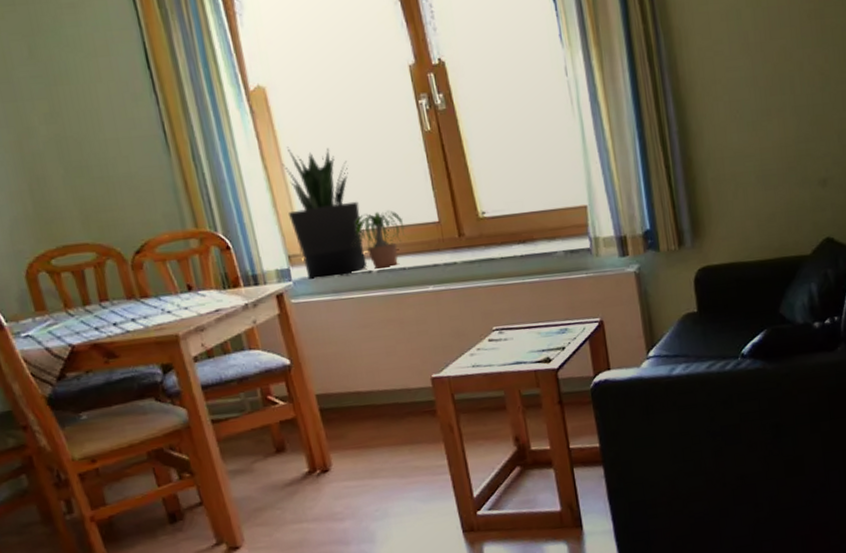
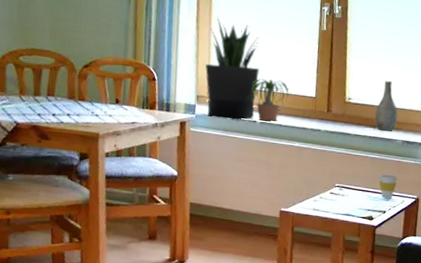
vase: none [520,176,552,246] -> present [374,80,398,132]
cup: none [545,297,570,332] -> present [379,173,397,199]

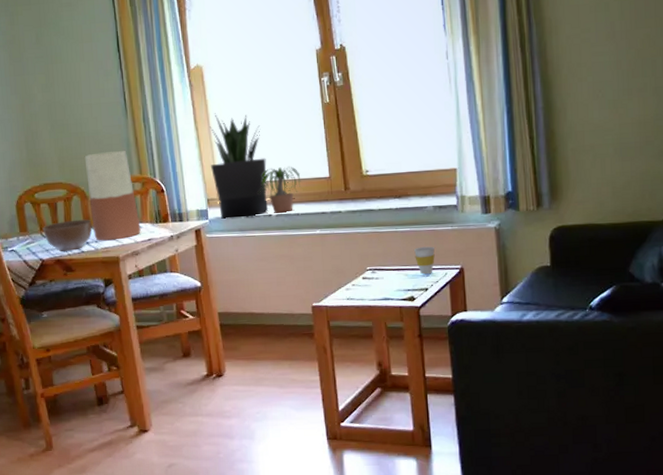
bowl: none [22,89,77,120] -> present [42,219,92,251]
vase: none [76,29,126,118] -> present [84,150,141,241]
vase: present [374,80,398,132] -> none [398,142,424,200]

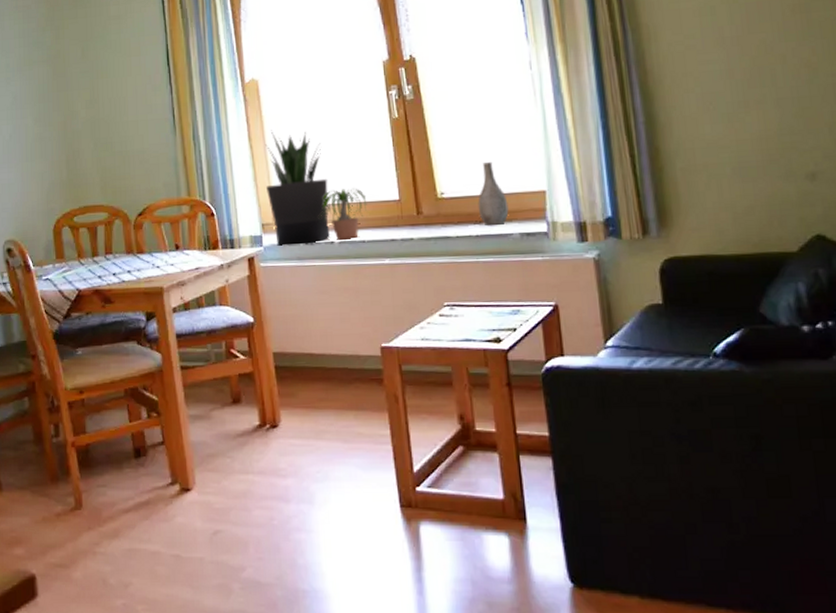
bowl: present [42,219,92,251] -> none [80,245,134,281]
vase: present [84,150,141,241] -> none [128,170,188,270]
vase: none [398,142,424,200] -> present [478,161,509,227]
cup: present [413,246,435,275] -> none [498,279,524,312]

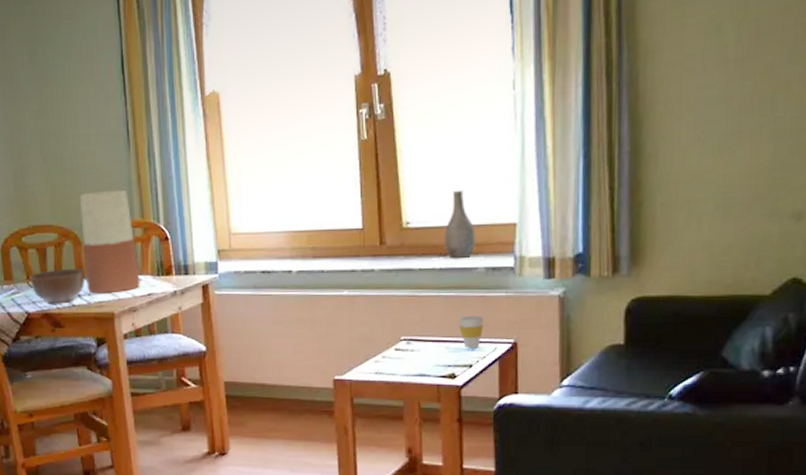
bowl: none [80,245,134,281] -> present [29,268,85,304]
vase: none [128,170,188,270] -> present [79,189,140,294]
planter: present [265,130,330,246] -> none [224,149,289,273]
potted plant: present [319,188,367,240] -> none [278,215,329,269]
cup: none [498,279,524,312] -> present [458,315,483,348]

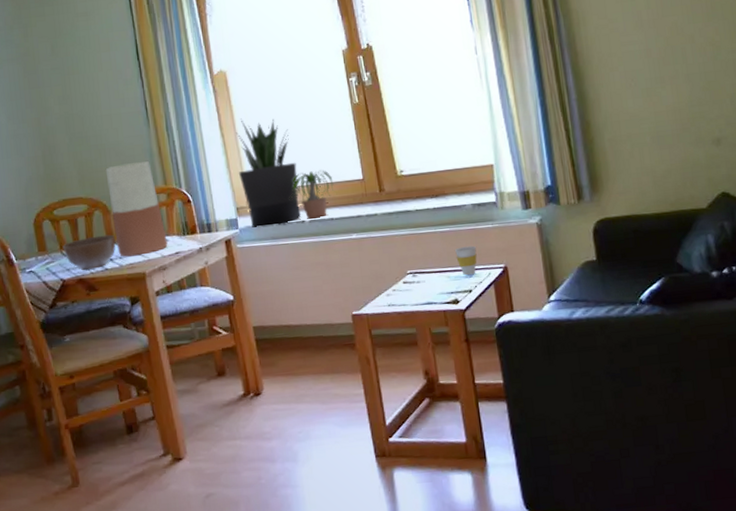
planter: none [224,149,289,273] -> present [236,118,301,227]
potted plant: none [278,215,329,269] -> present [290,170,334,219]
vase: present [444,190,476,259] -> none [433,140,462,200]

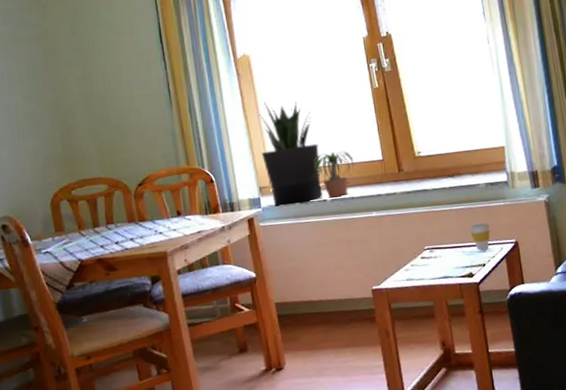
bowl: present [62,234,115,270] -> none [80,214,136,250]
vase: present [105,160,168,257] -> none [126,141,190,237]

